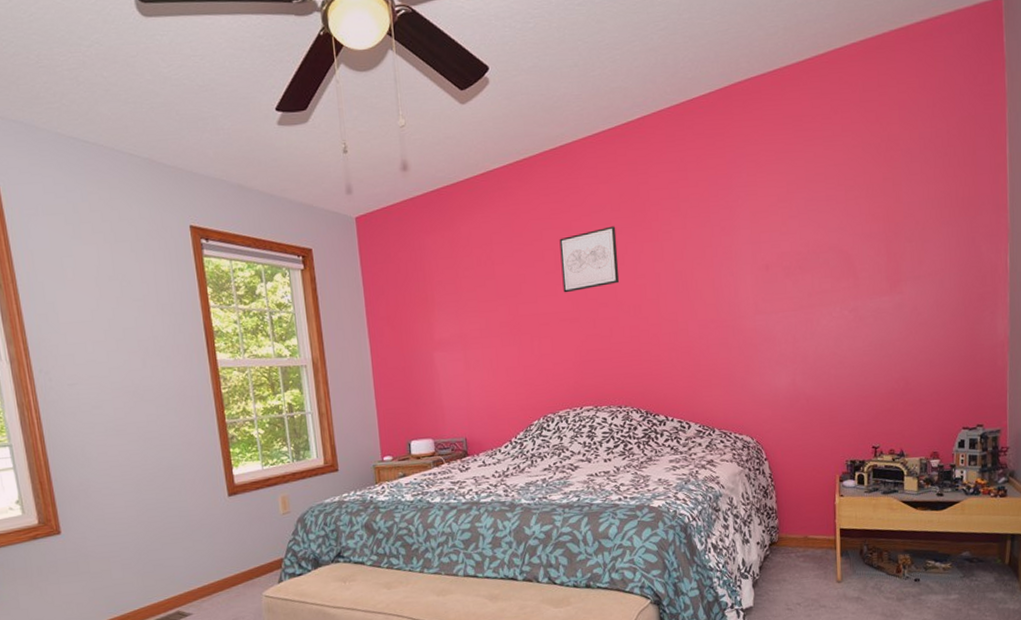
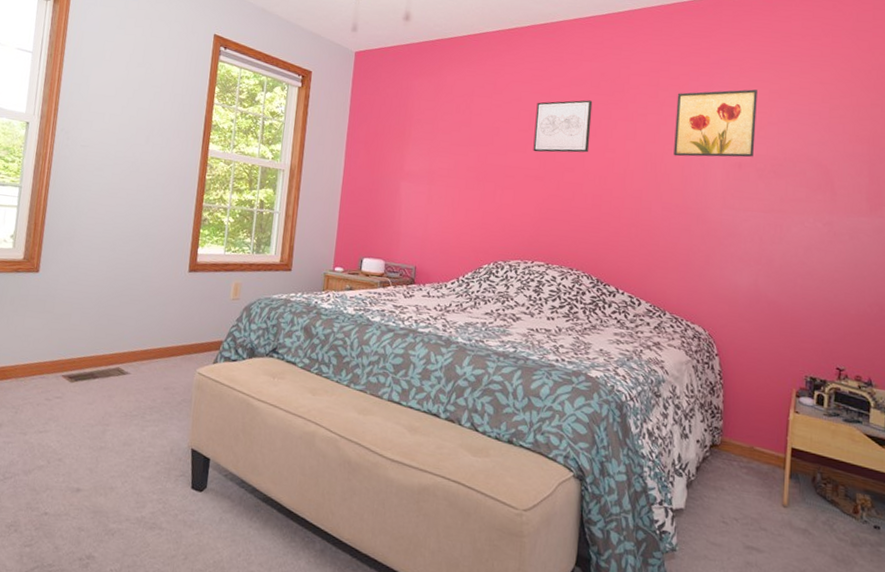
wall art: none [698,184,779,270] -> present [674,89,757,158]

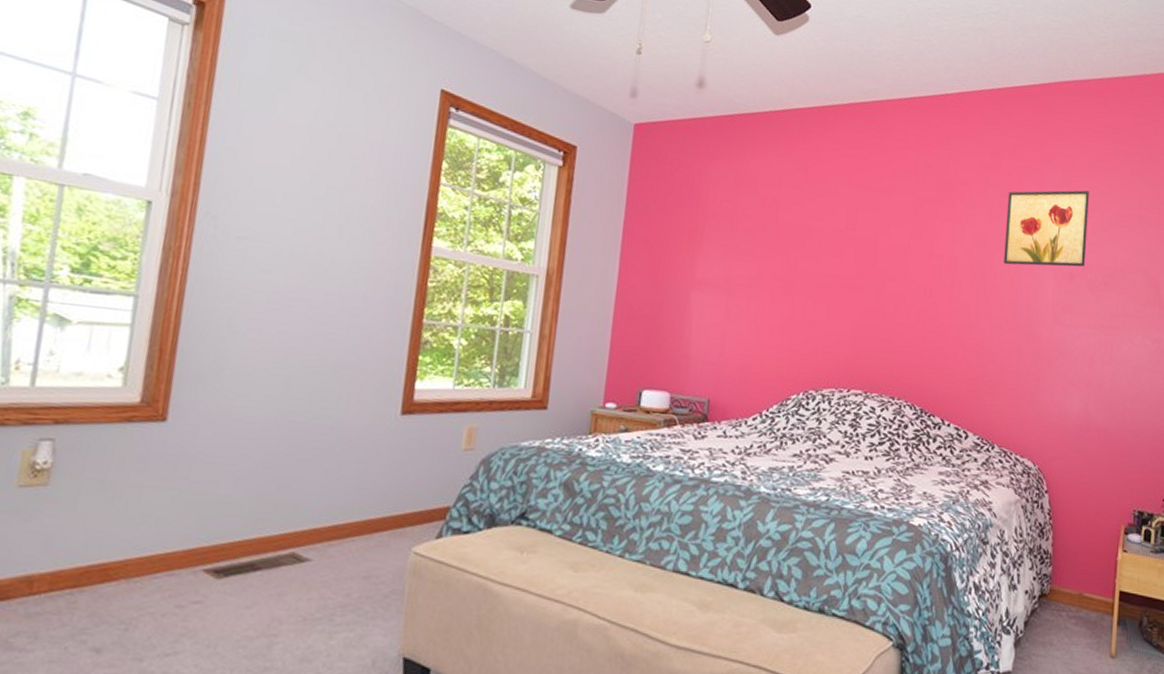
wall art: present [533,100,593,153] -> none [850,196,918,259]

